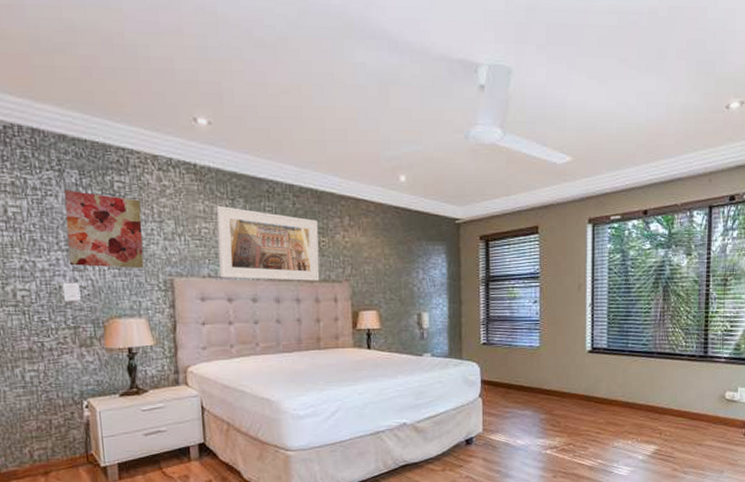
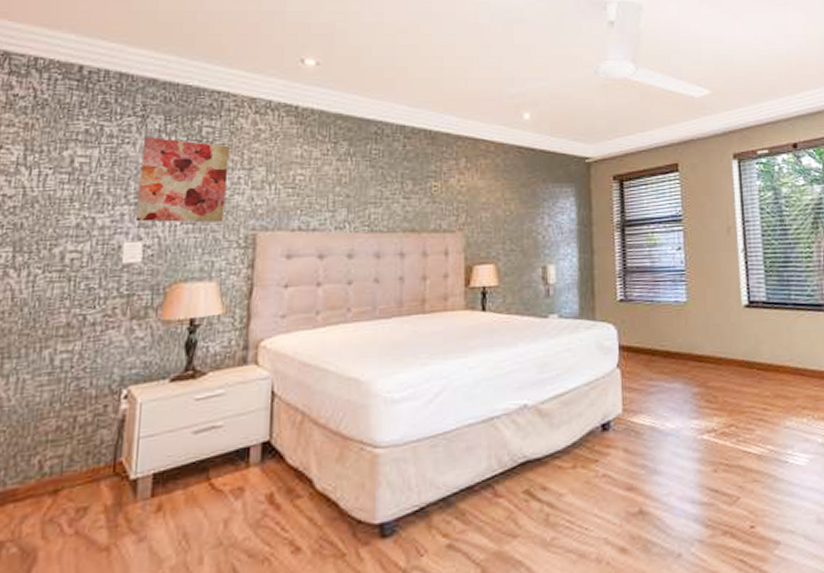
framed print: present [216,206,320,281] -> none [311,150,430,232]

